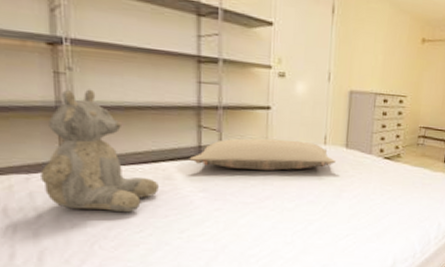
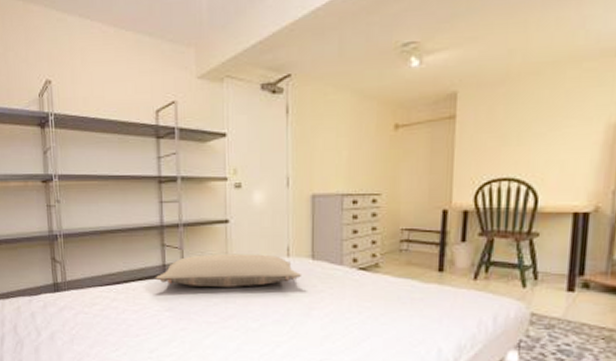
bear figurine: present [41,89,158,213] -> none [39,218,130,332]

